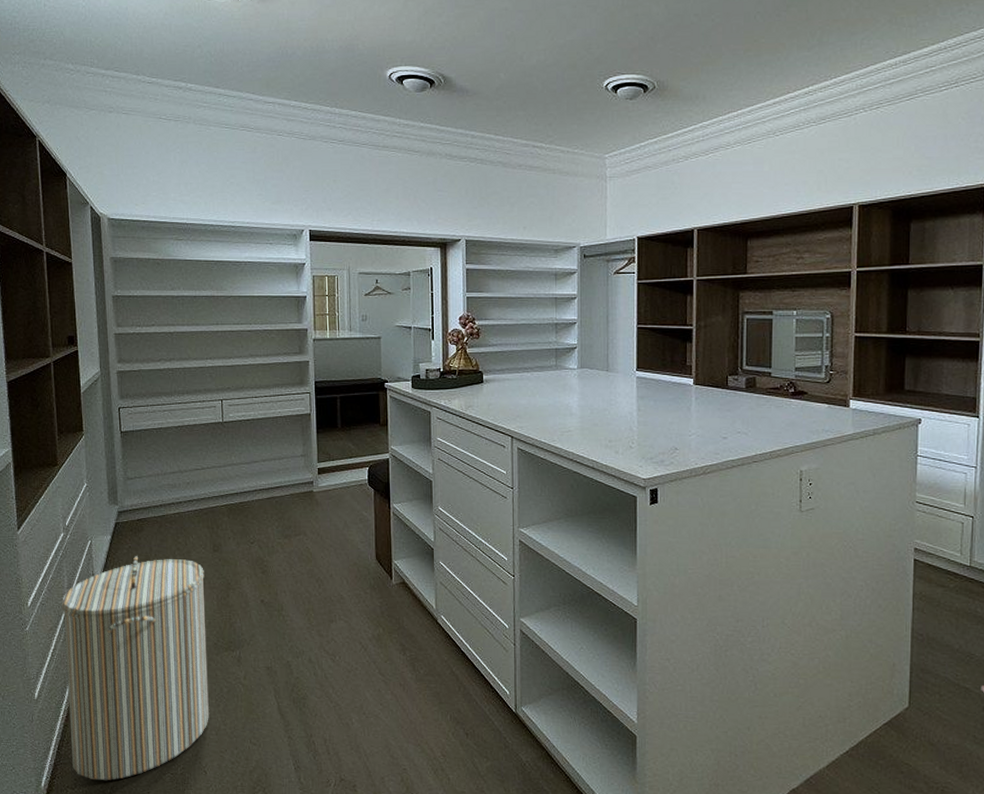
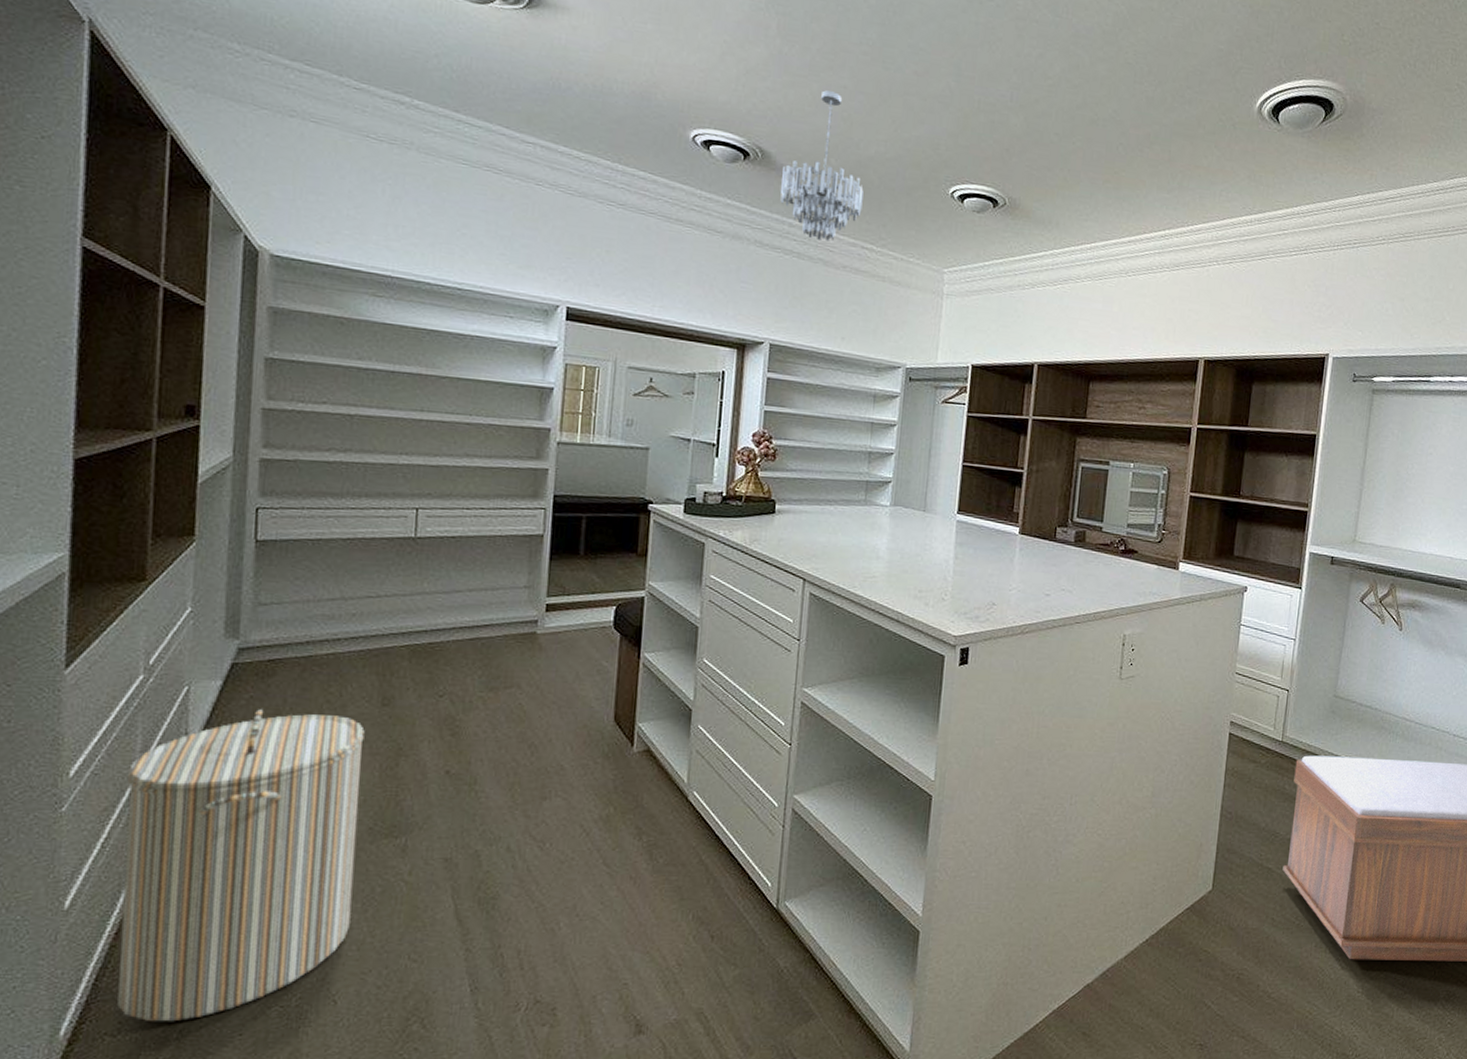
chandelier: none [461,15,530,146] -> present [779,90,864,241]

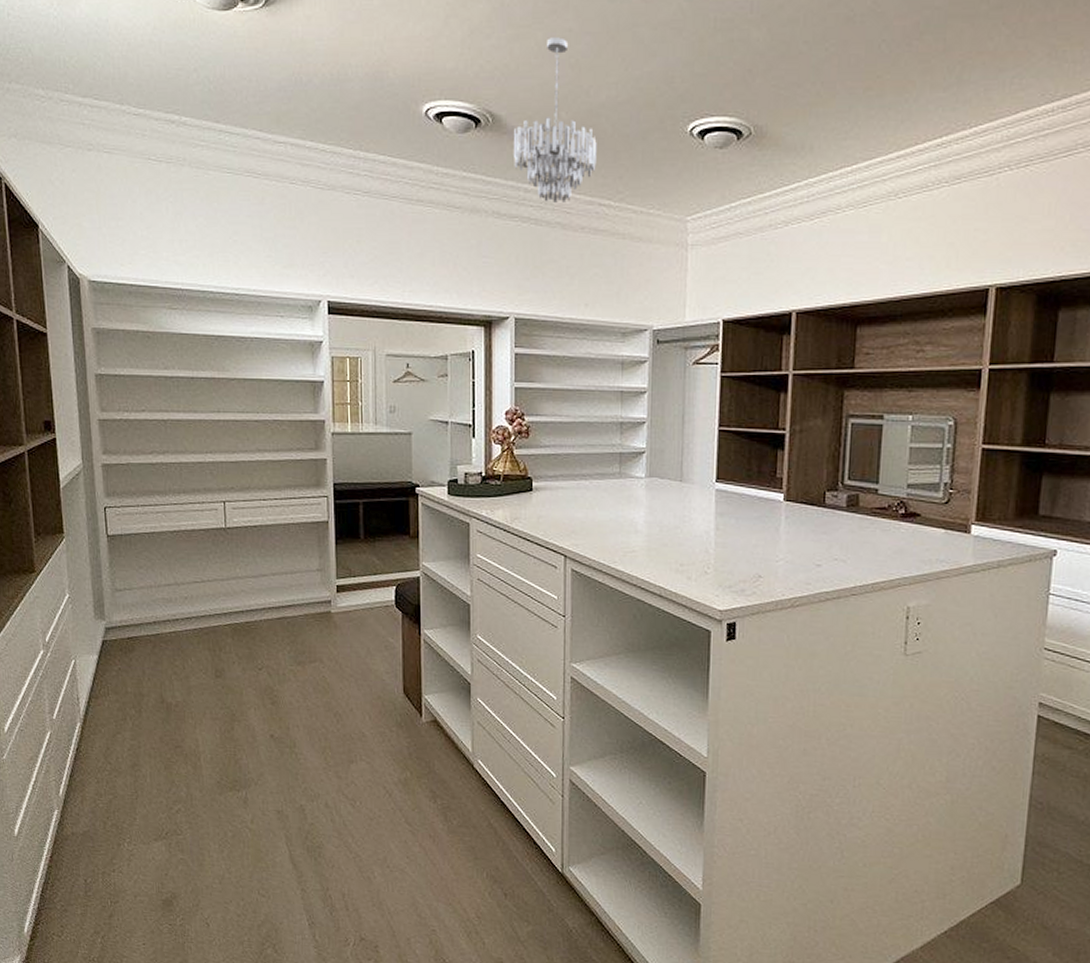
laundry hamper: present [117,709,365,1022] -> none [43,679,212,930]

